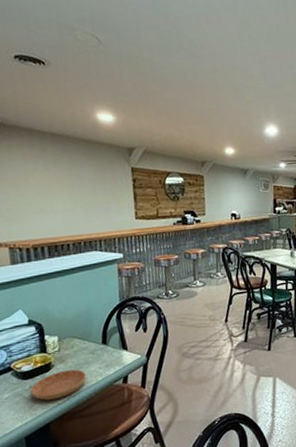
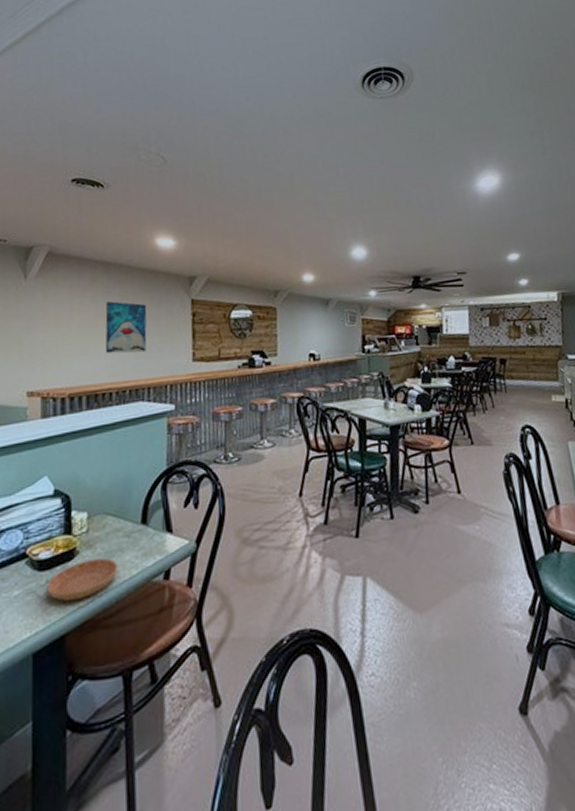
wall art: none [57,168,96,212] -> present [105,301,147,354]

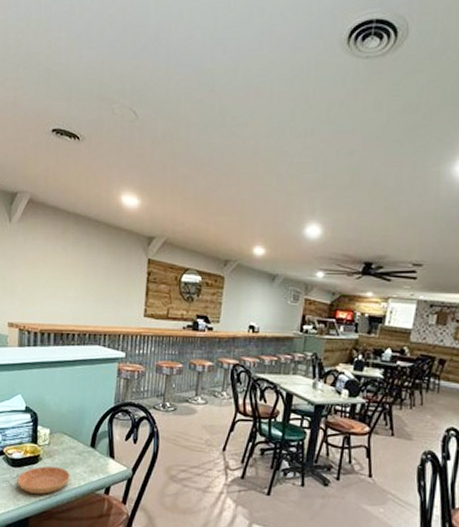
wall art: present [105,301,147,354] -> none [71,252,109,302]

